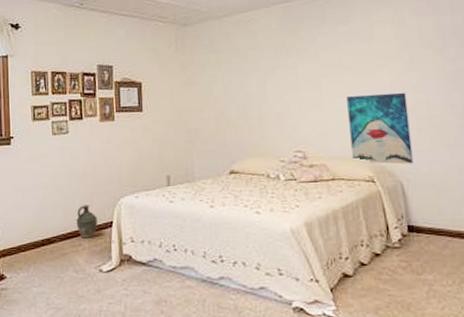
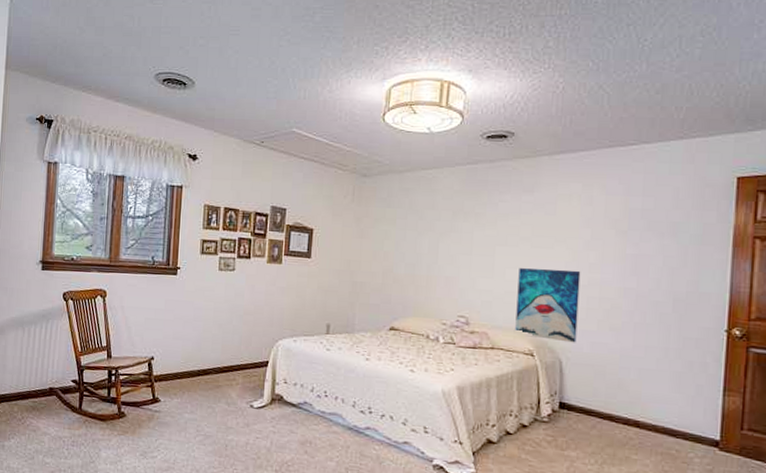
ceramic jug: present [76,205,98,238] -> none [233,342,255,375]

